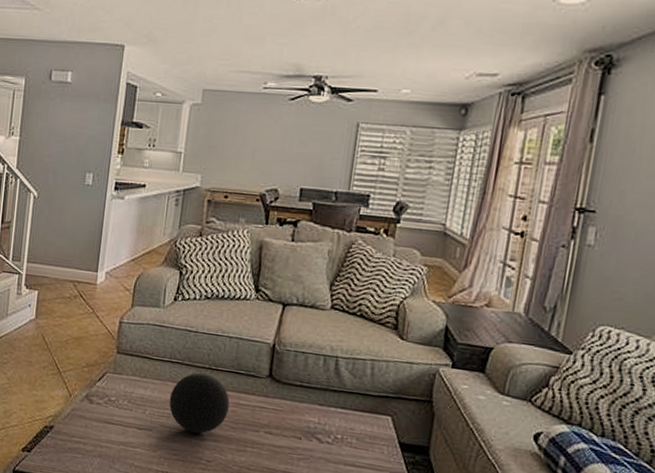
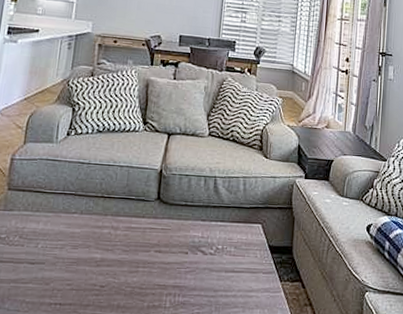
decorative orb: present [169,372,230,434] -> none [62,202,122,260]

